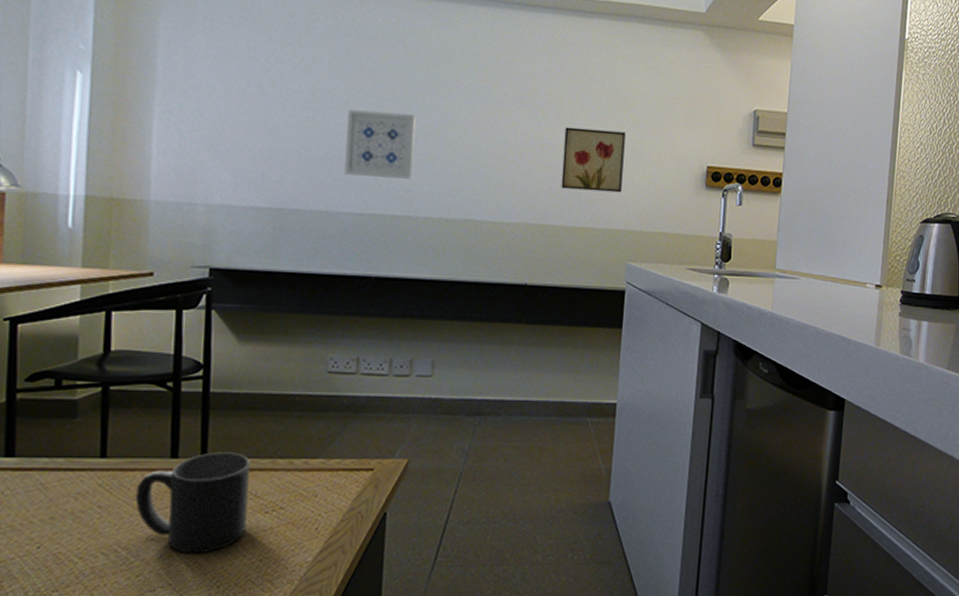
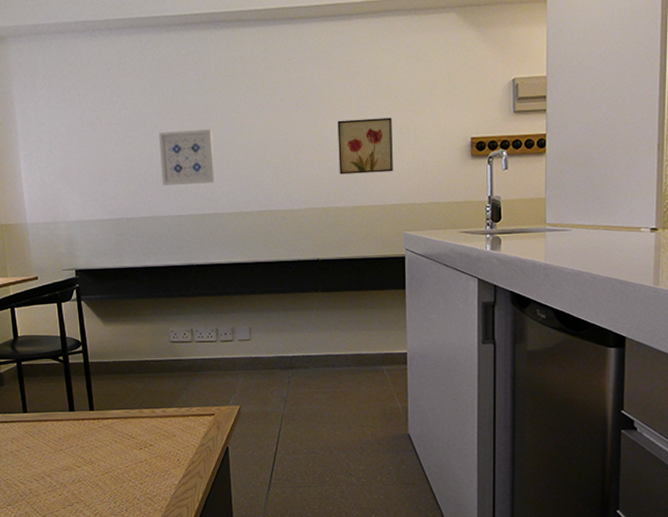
mug: present [135,452,250,554] -> none [50,405,128,480]

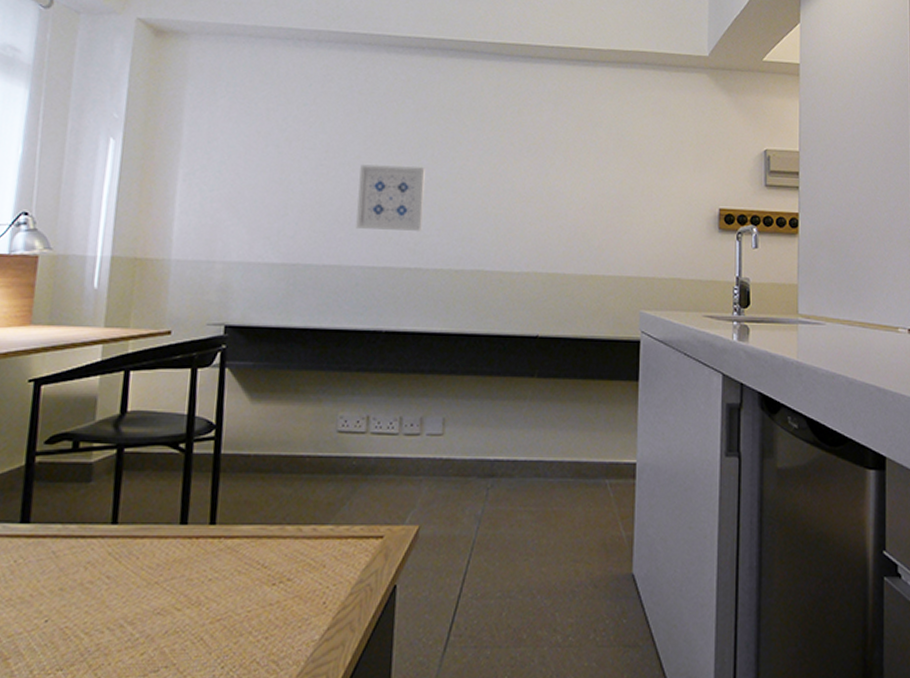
wall art: present [337,117,393,175] -> none [570,174,634,239]

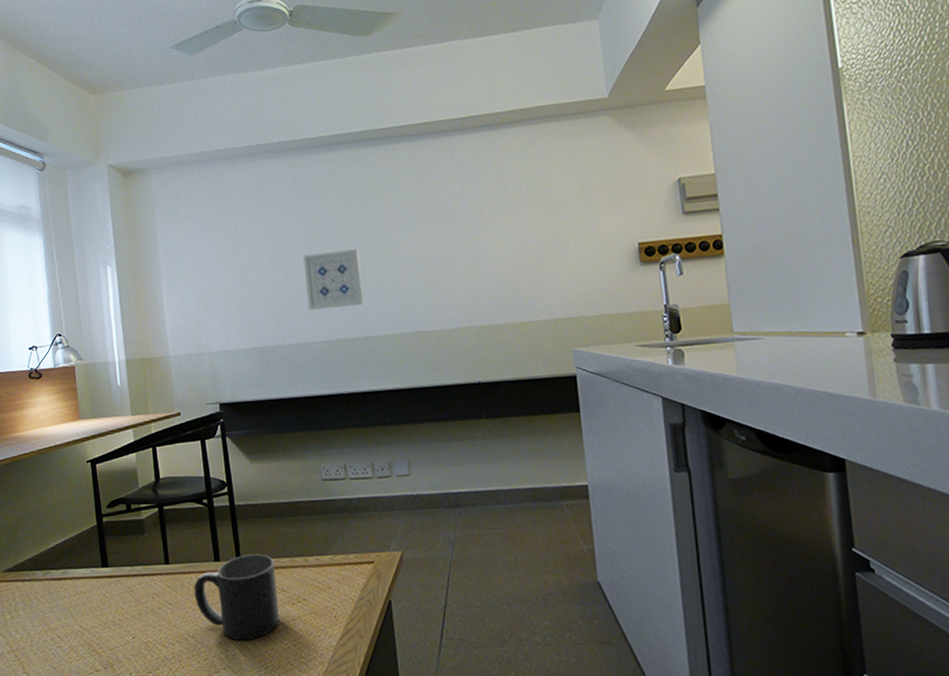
mug: none [143,518,258,630] -> present [193,554,280,641]

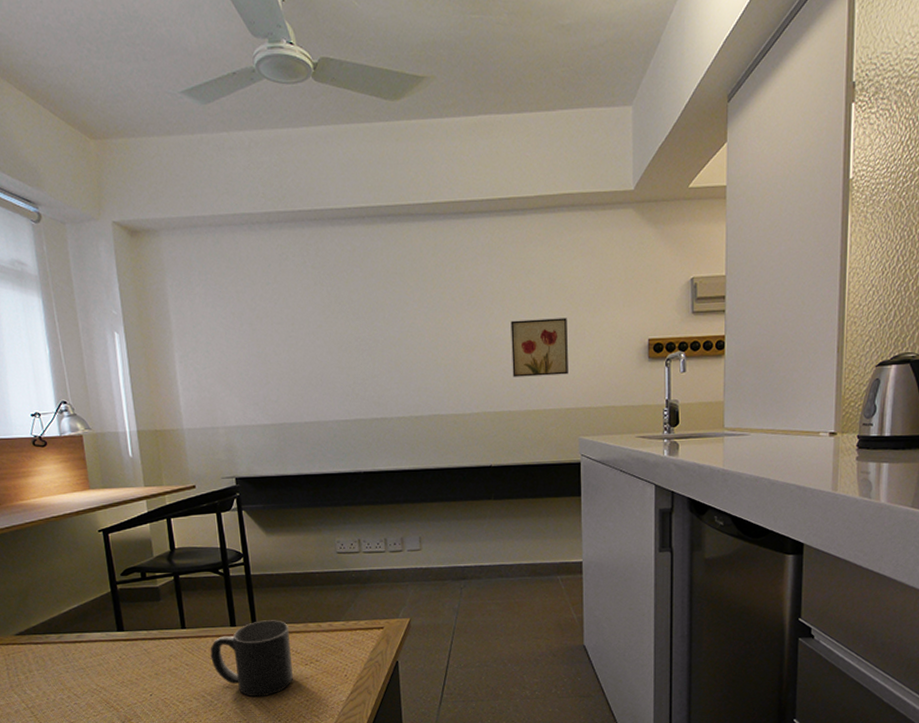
wall art: present [303,249,364,310] -> none [323,329,383,389]
wall art: none [490,226,555,290] -> present [510,318,568,377]

